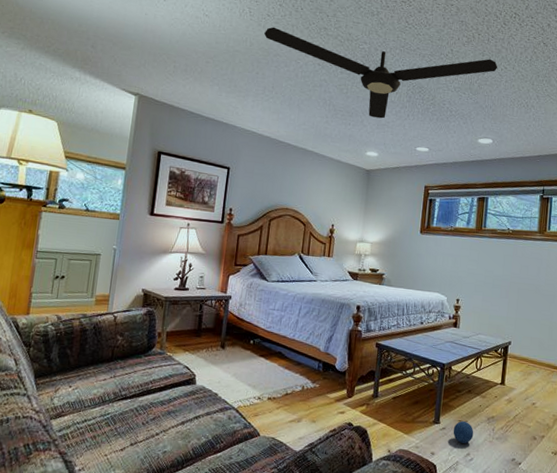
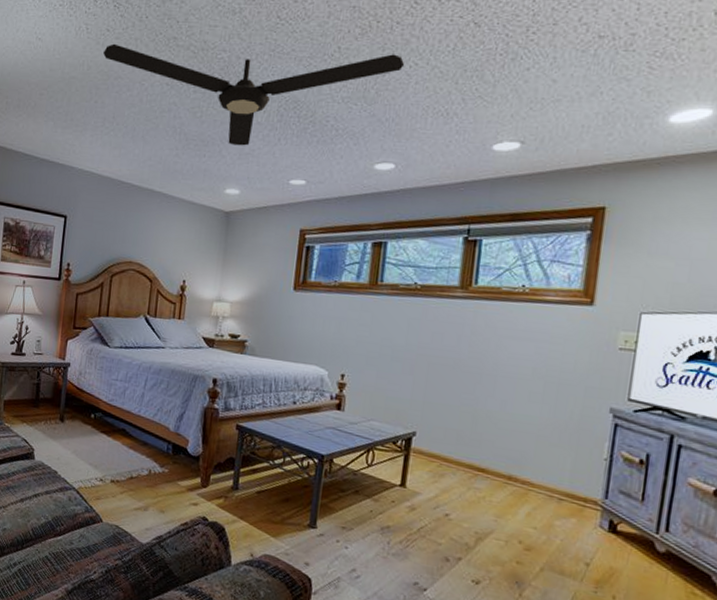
ball: present [453,420,474,444] -> none [333,527,362,557]

